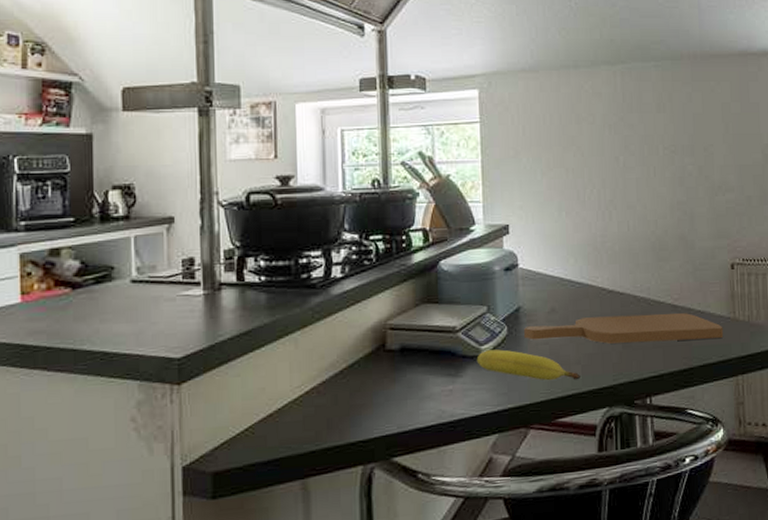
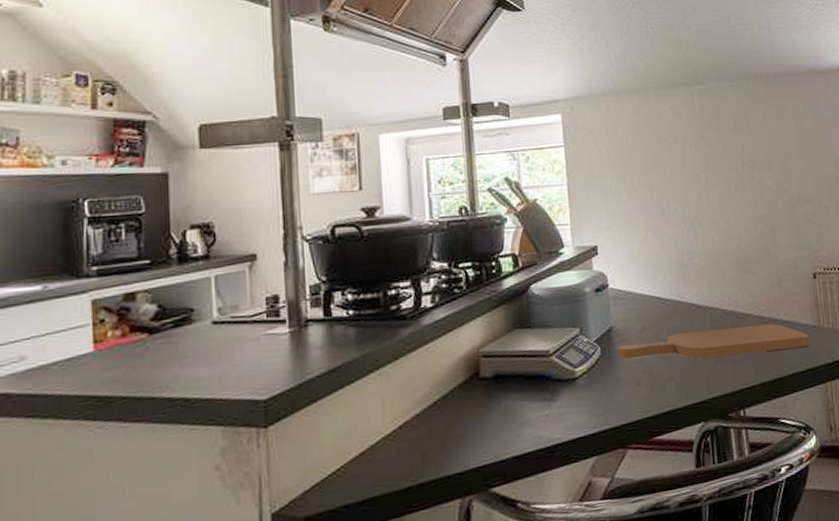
fruit: present [476,349,580,381] -> none [571,370,675,400]

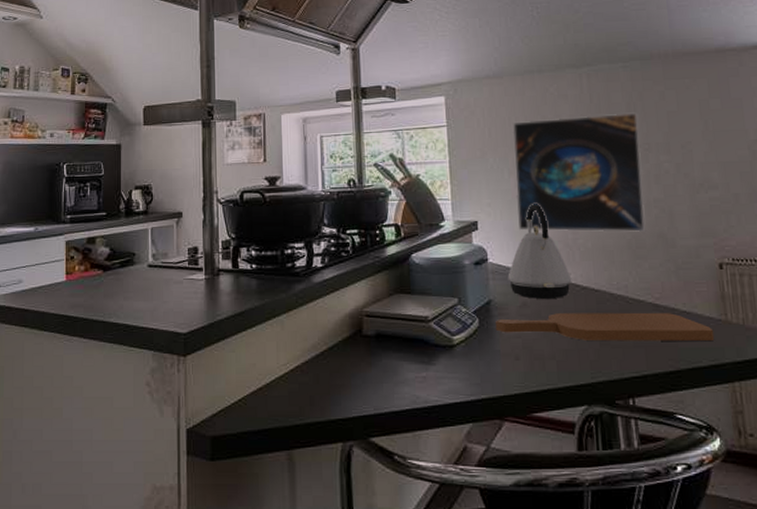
kettle: none [628,225,688,322] -> present [508,204,572,299]
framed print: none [630,131,753,253] -> present [512,112,646,233]

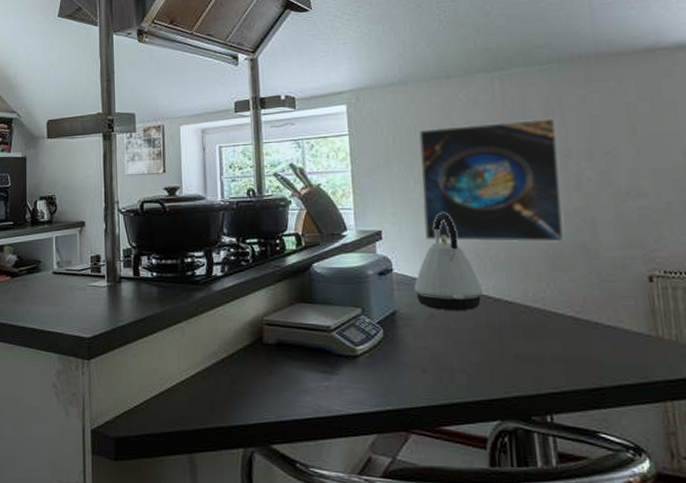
cutting board: present [495,312,715,342] -> none [400,325,644,357]

